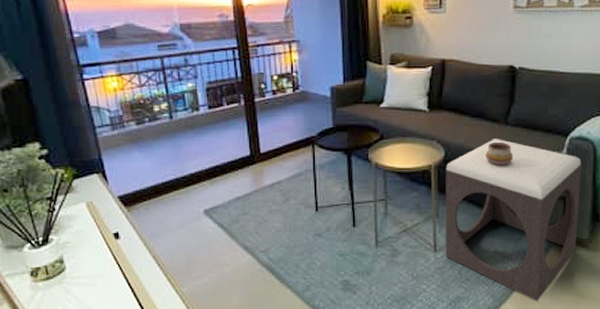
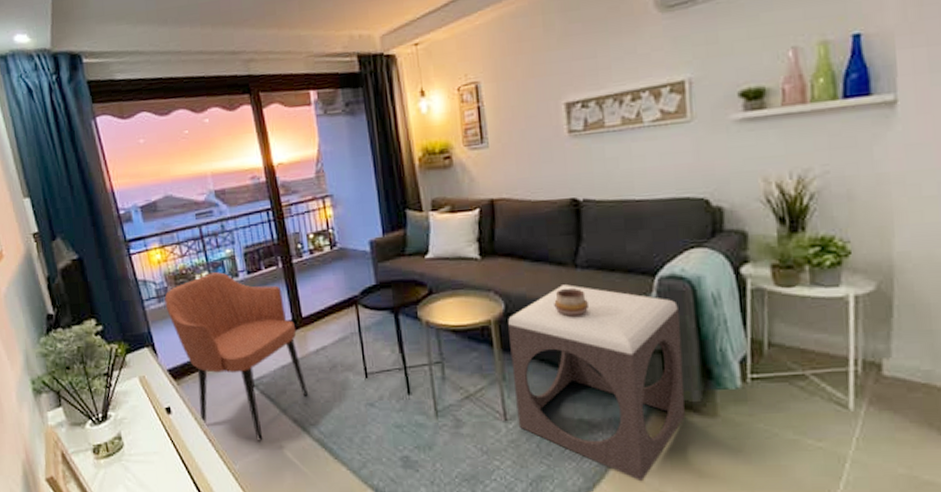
armchair: none [119,105,261,266] -> present [164,272,309,441]

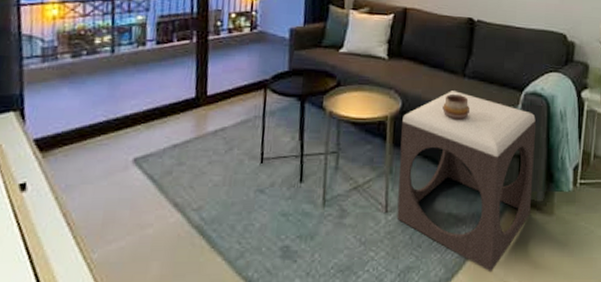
armchair: present [164,272,309,441] -> none [49,37,198,226]

